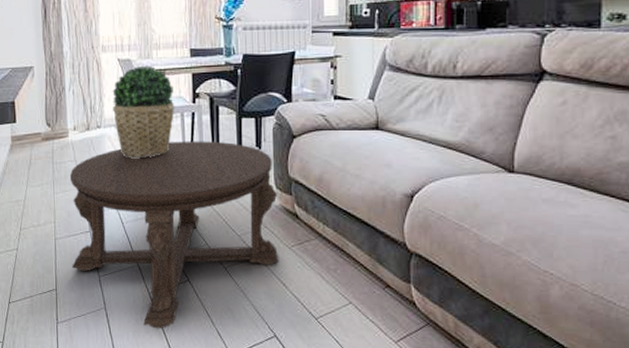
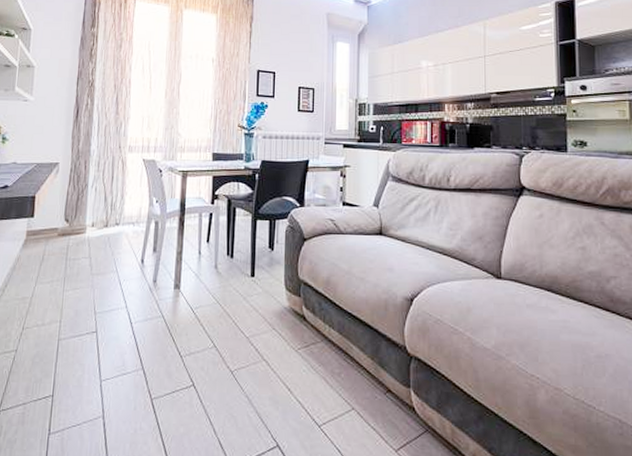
coffee table: present [69,141,279,329] -> none [73,240,287,440]
potted plant: present [111,67,175,159] -> none [133,168,194,257]

